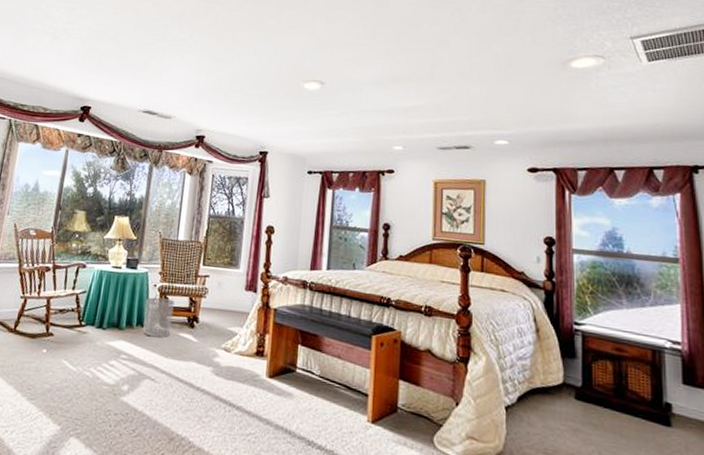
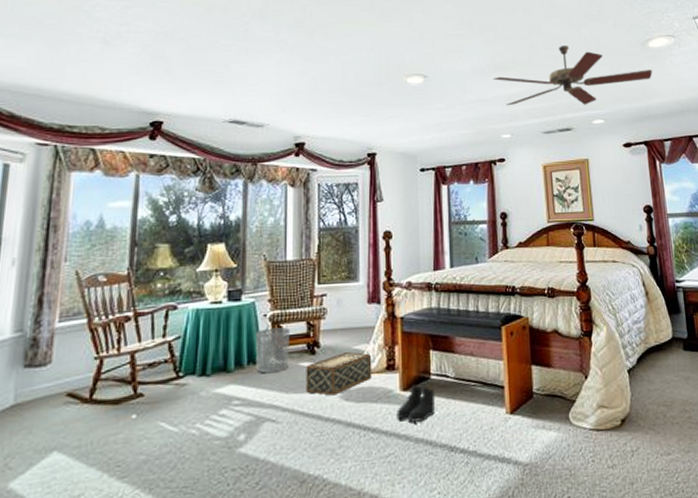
woven basket: none [182,331,244,369] -> present [306,352,372,396]
boots: none [260,374,300,410] -> present [396,384,436,422]
ceiling fan: none [390,60,572,124] -> present [492,45,652,106]

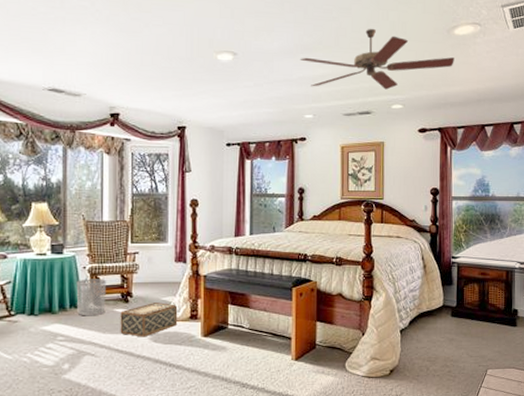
boots: present [396,384,436,422] -> none [198,332,232,362]

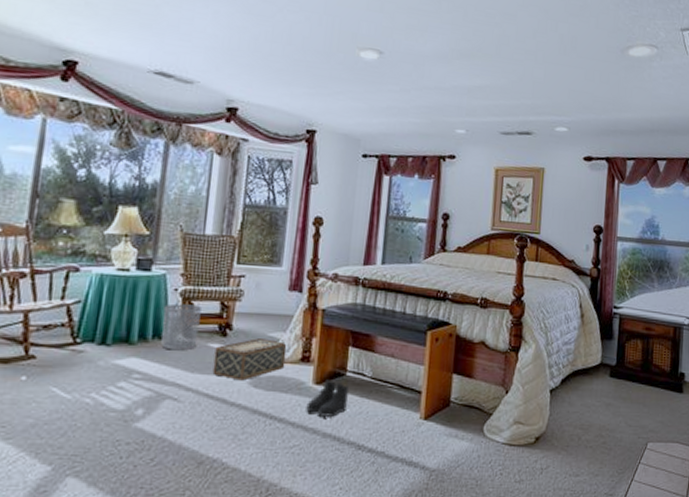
boots: none [198,332,232,362] -> present [306,379,350,417]
ceiling fan: present [299,28,454,90] -> none [454,39,628,110]

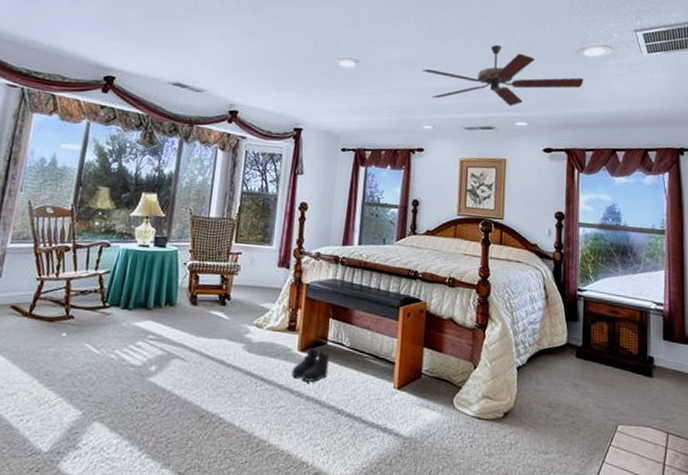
waste bin: present [161,303,201,351] -> none [172,275,205,317]
woven basket: present [212,338,287,381] -> none [213,308,276,345]
ceiling fan: none [454,39,628,110] -> present [422,44,584,106]

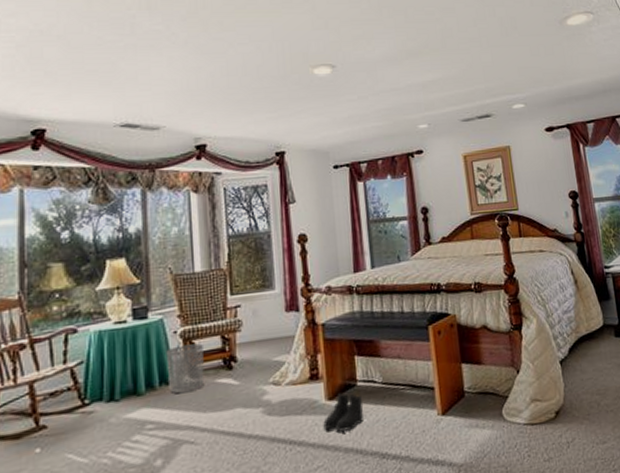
waste bin: none [172,275,205,317] -> present [166,343,205,394]
ceiling fan: present [422,44,584,106] -> none [405,26,572,94]

